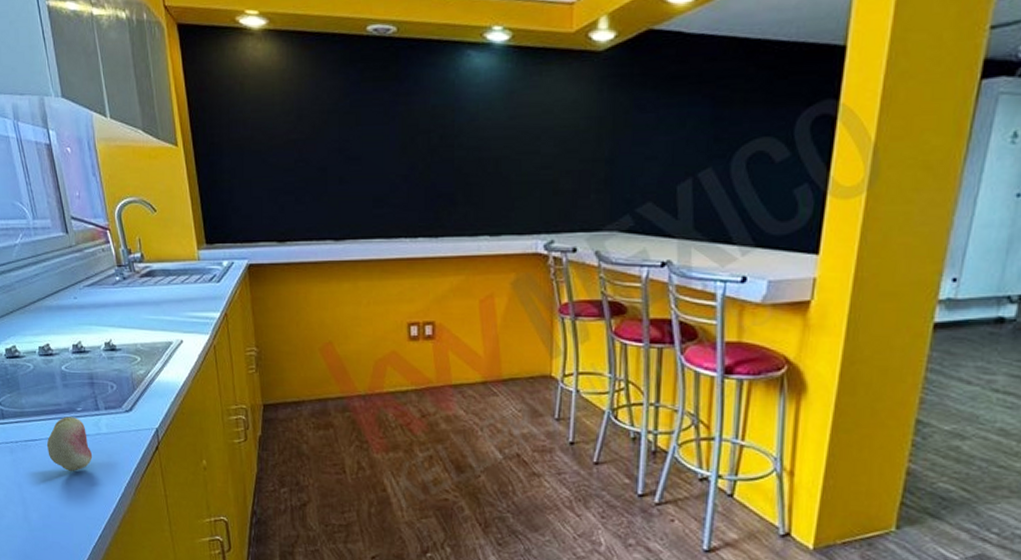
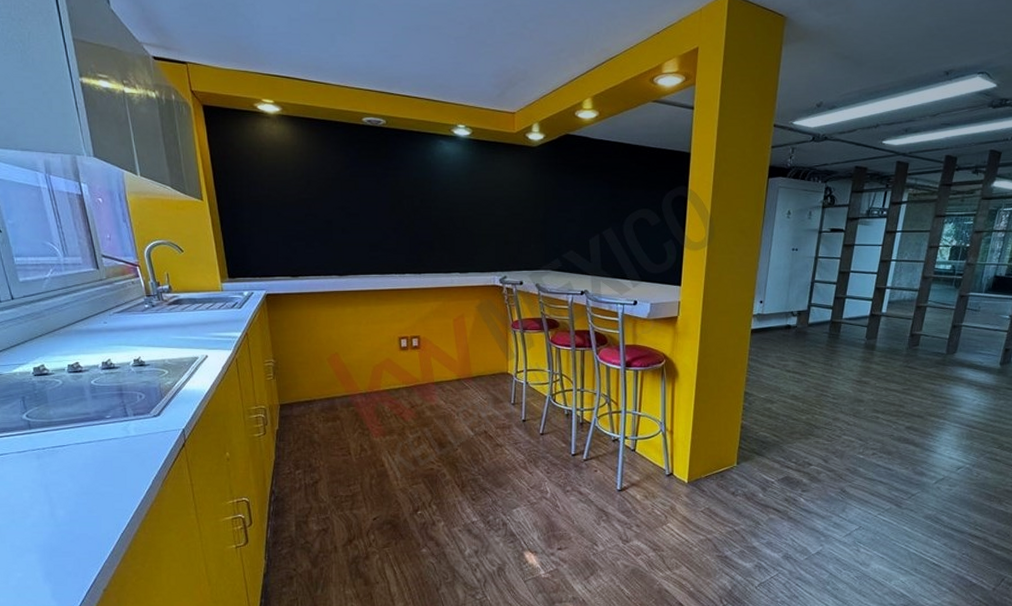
fruit: present [46,416,93,471] -> none [74,424,121,470]

